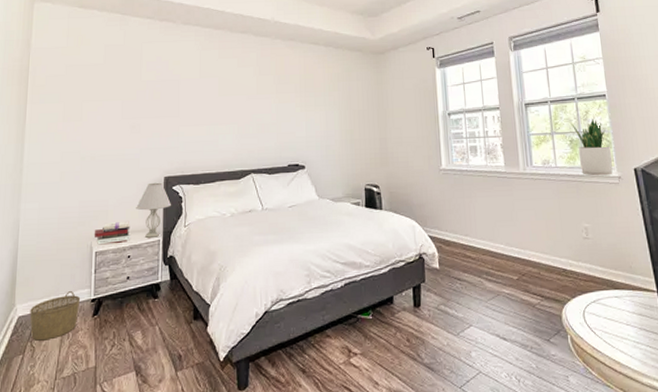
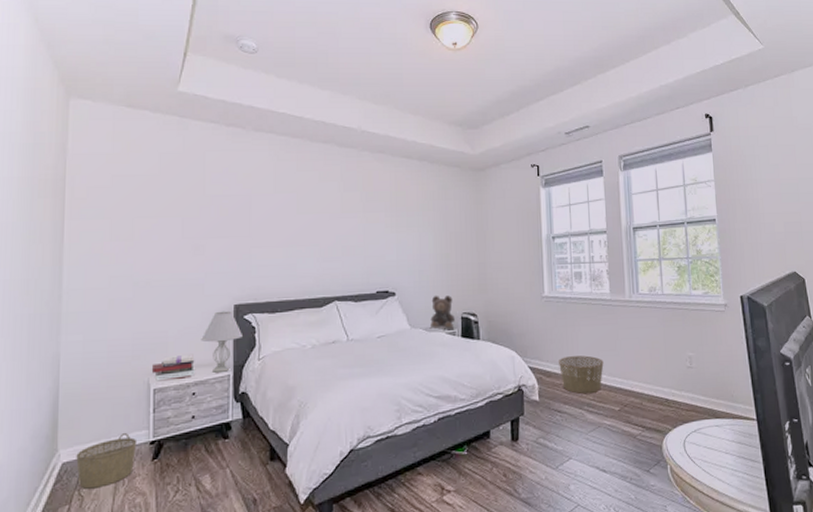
teddy bear: none [337,168,360,201] -> present [430,295,456,330]
basket: none [457,225,501,263] -> present [559,355,604,394]
planter: present [571,119,613,176] -> none [680,244,720,304]

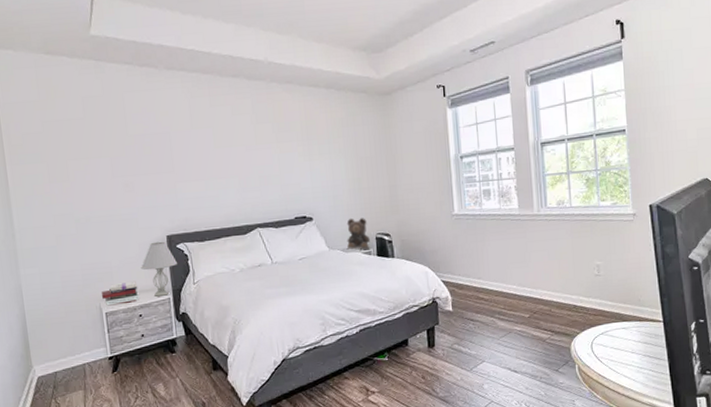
basket: present [76,432,138,489] -> none [48,350,98,398]
basket: present [559,355,604,394] -> none [470,268,514,304]

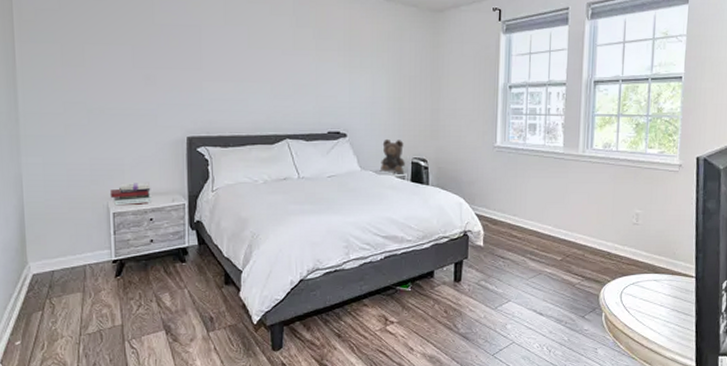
table lamp: present [141,241,178,297] -> none [156,142,197,201]

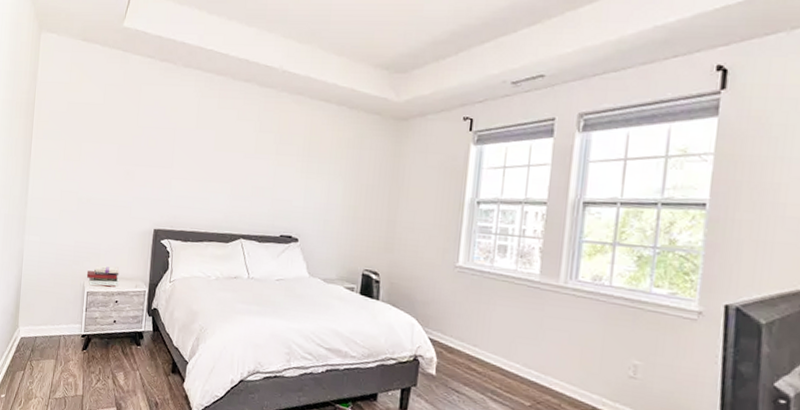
teddy bear: present [381,138,406,174] -> none [329,247,356,286]

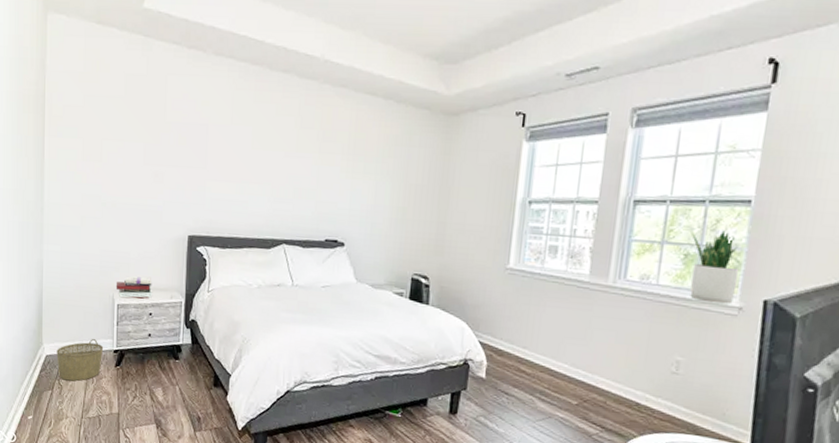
basket: none [30,322,73,363] -> present [56,338,104,382]
planter: none [645,233,697,309] -> present [690,230,740,305]

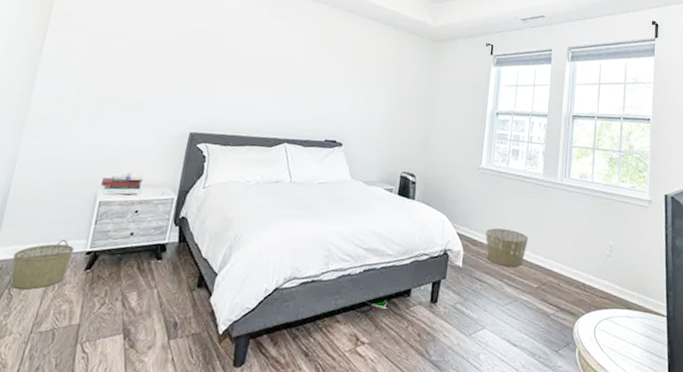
basket: none [514,337,568,382] -> present [485,228,529,268]
planter: present [690,230,740,305] -> none [613,140,647,198]

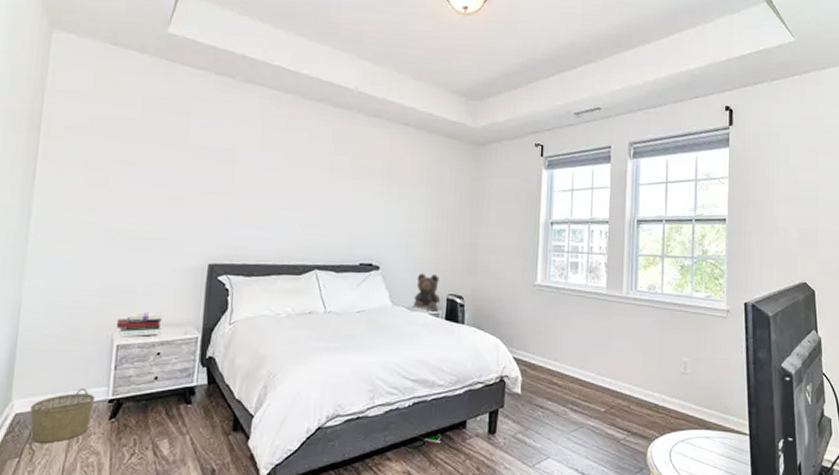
teddy bear: none [370,151,395,187] -> present [413,272,441,312]
basket: present [485,228,529,268] -> none [545,350,593,392]

